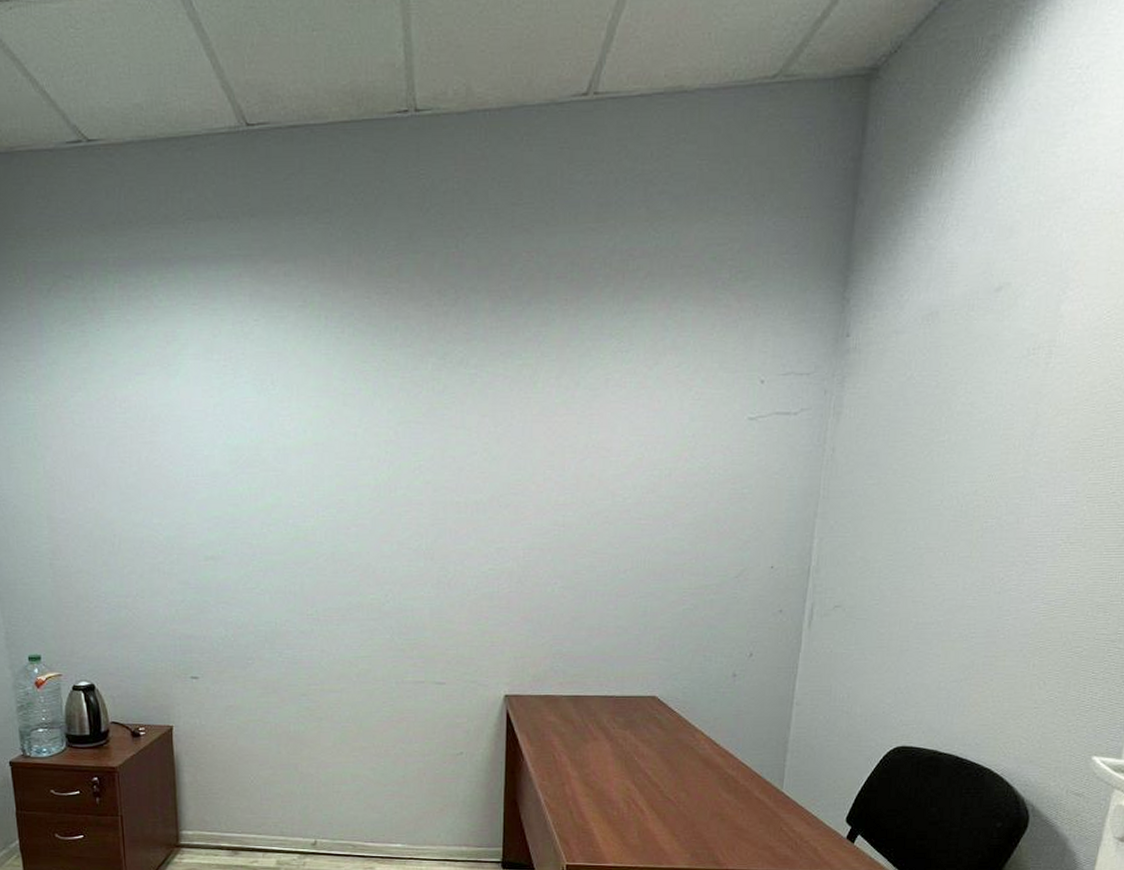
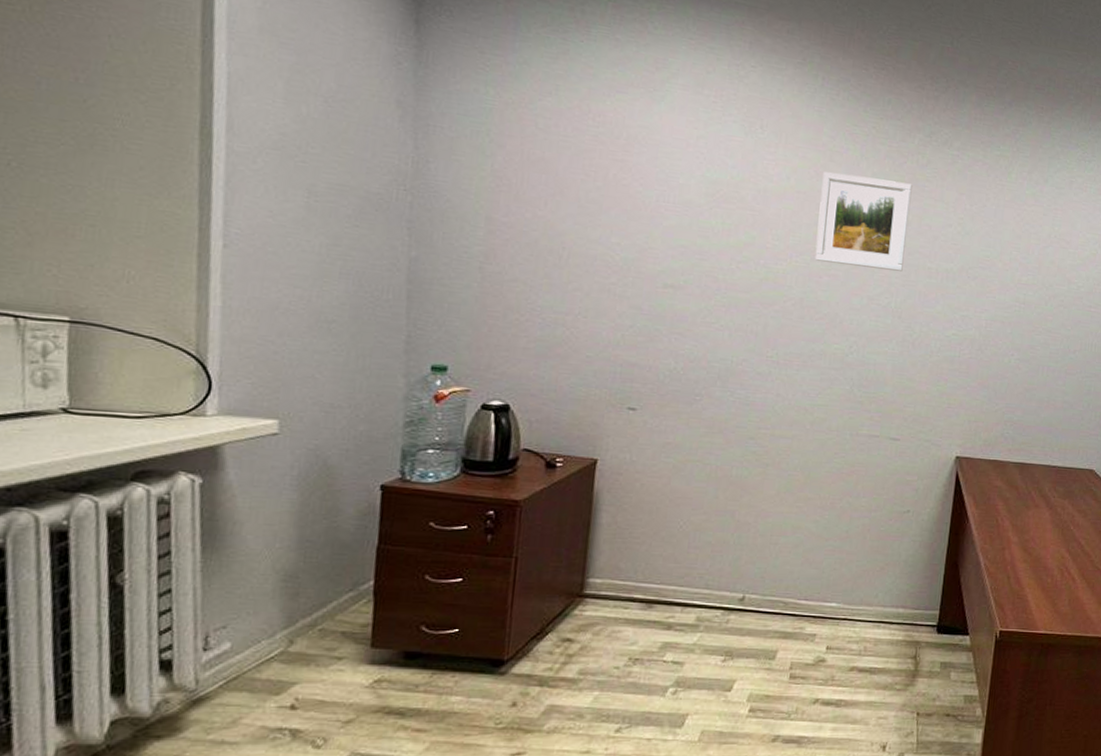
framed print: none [338,415,431,512] -> present [815,172,912,272]

